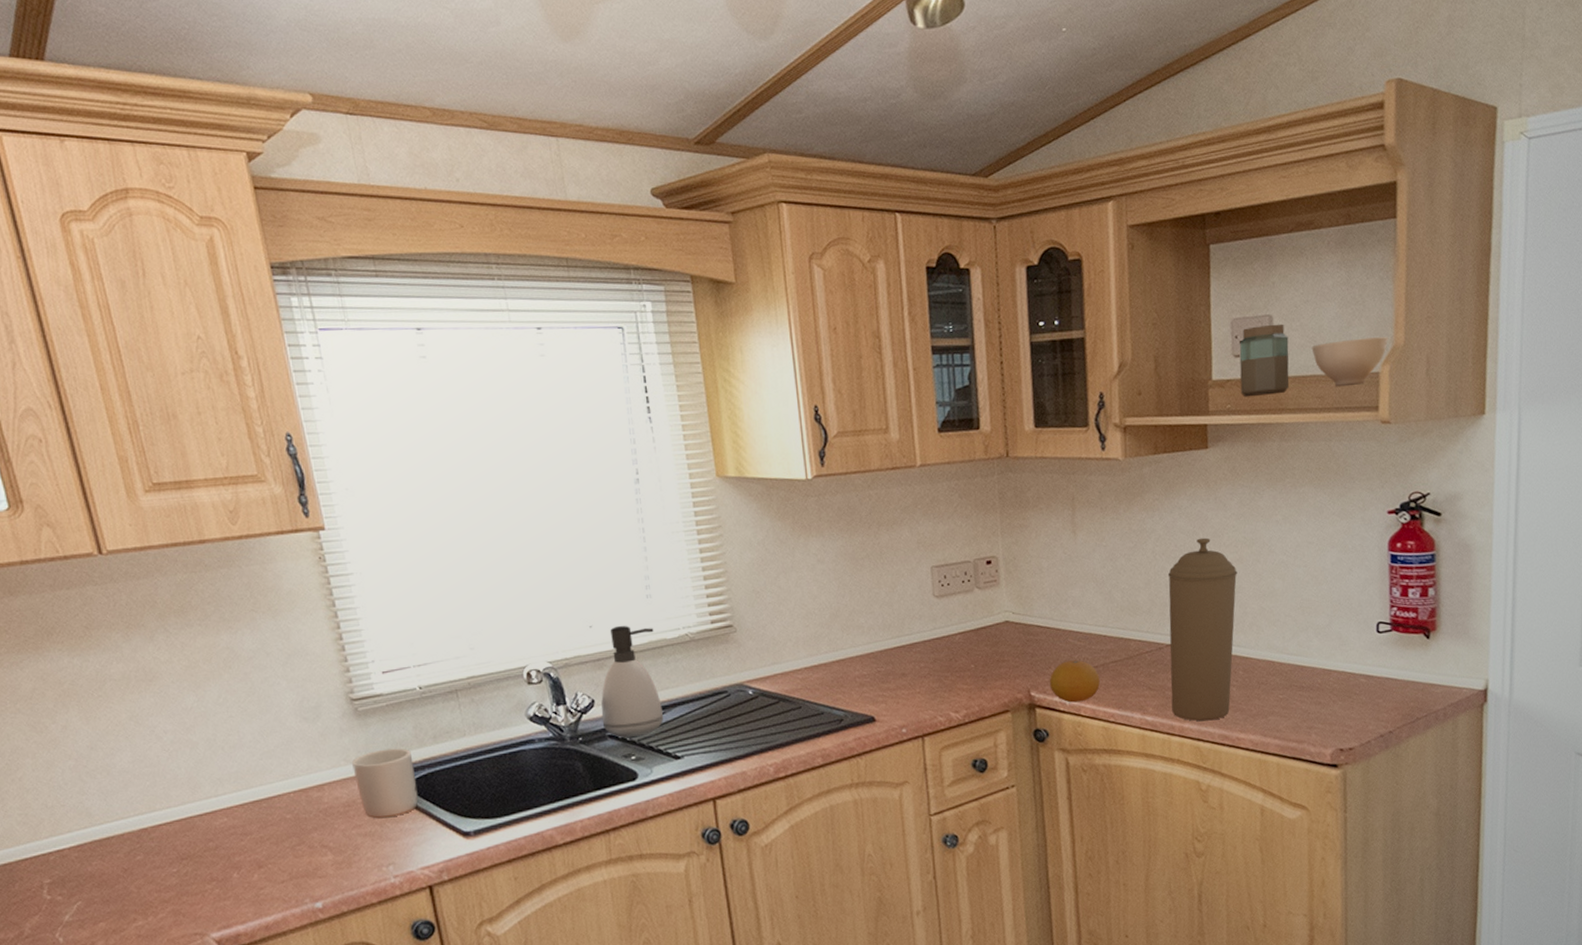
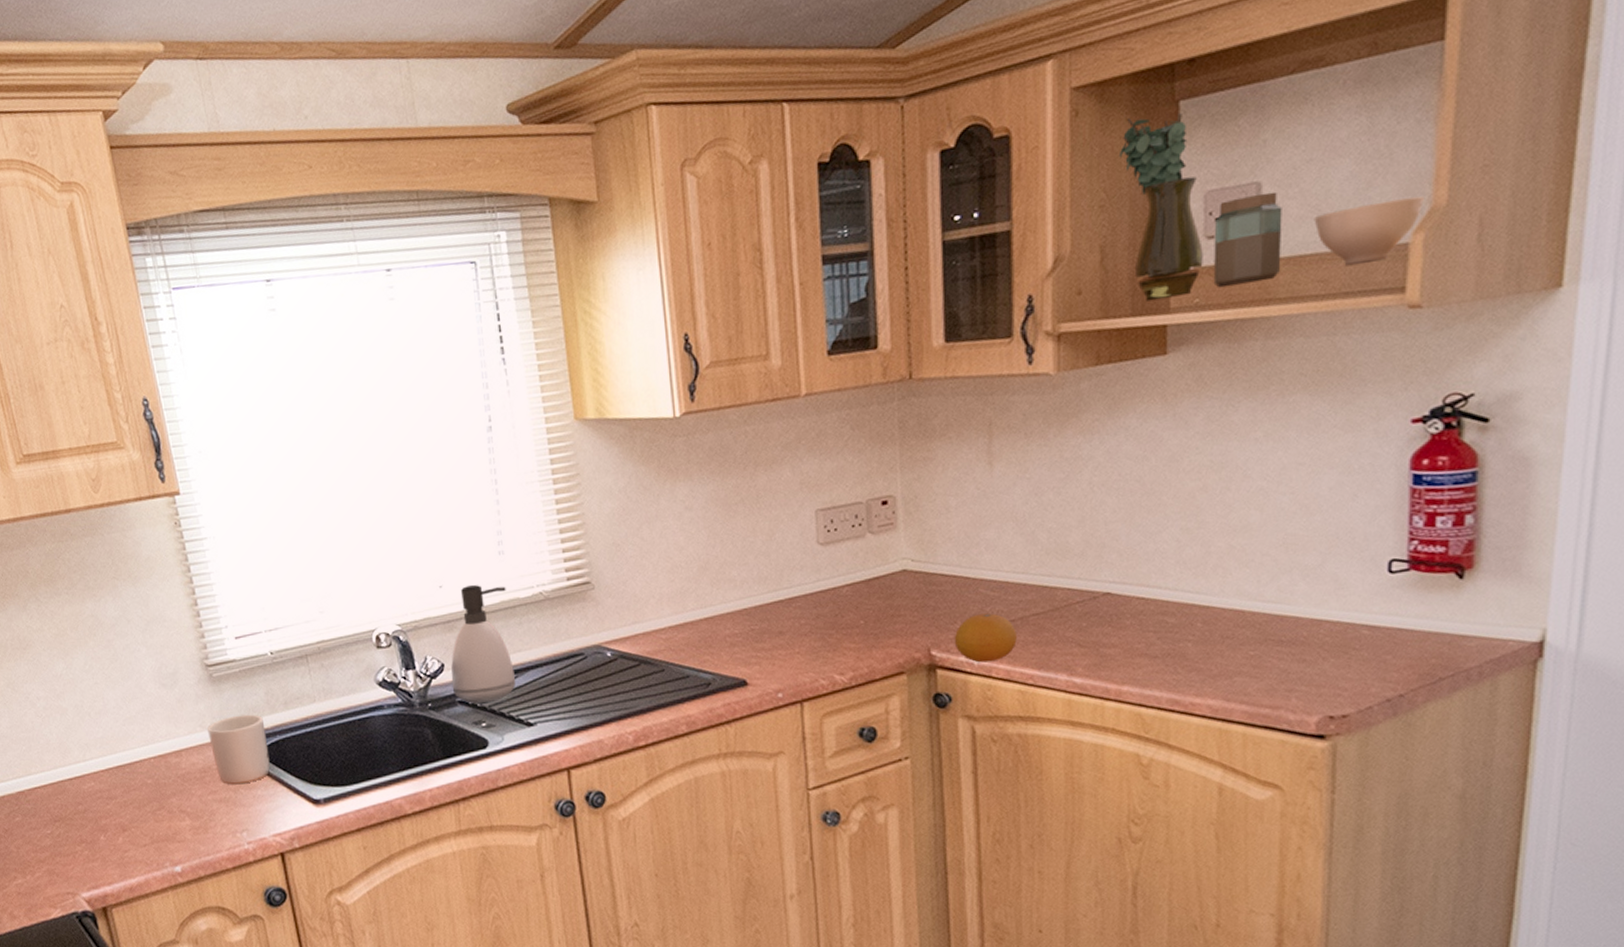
vase: none [1165,254,1232,404] -> present [1118,113,1203,302]
canister: present [1167,537,1237,721] -> none [1106,463,1200,684]

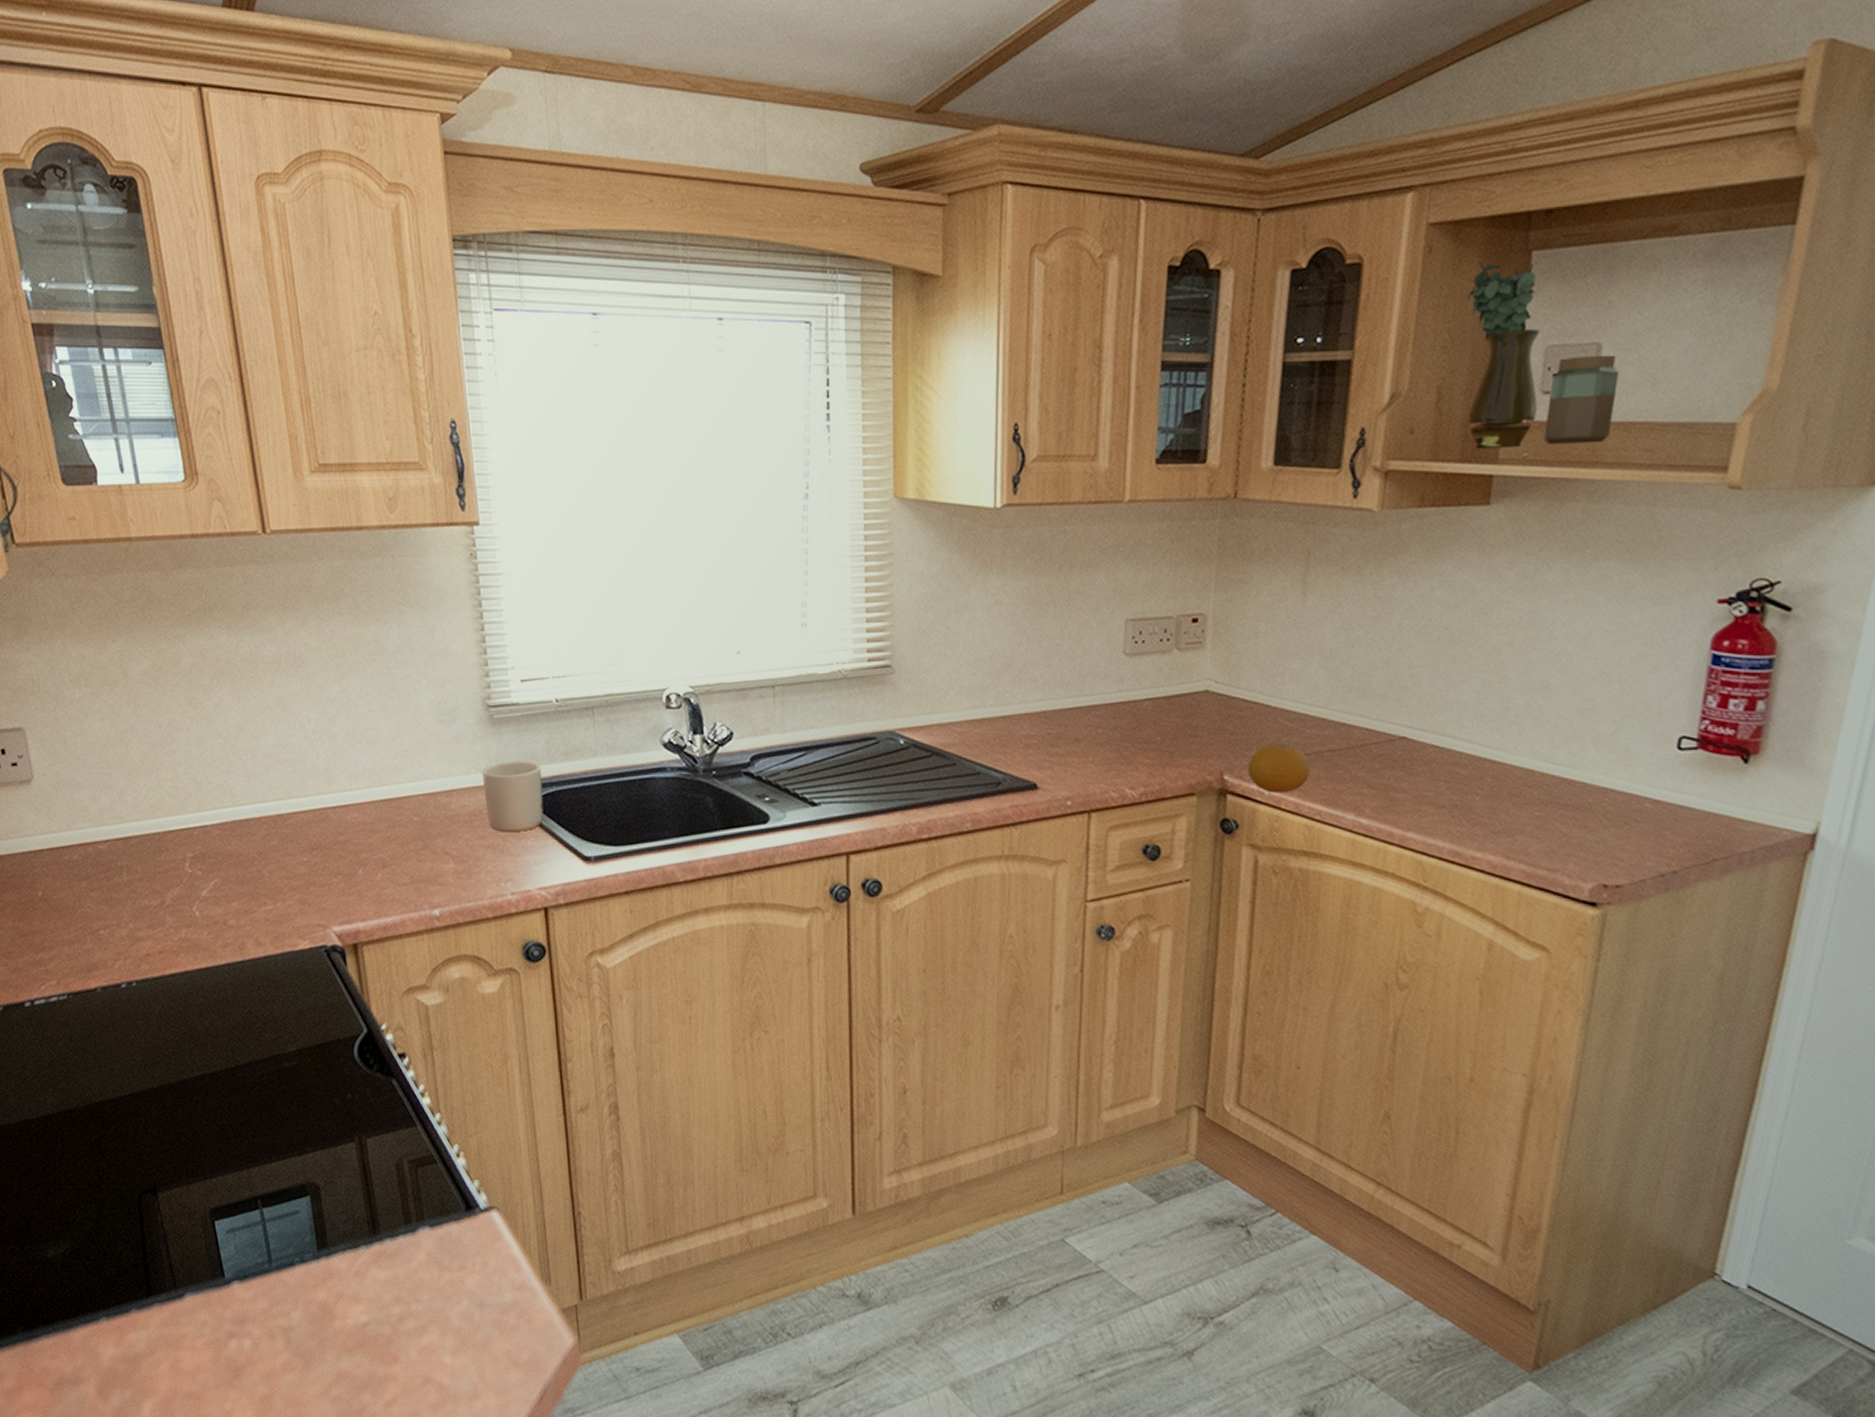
soap dispenser: present [451,584,516,704] -> none [738,654,805,778]
bowl: present [1314,196,1426,267] -> none [1648,378,1758,439]

